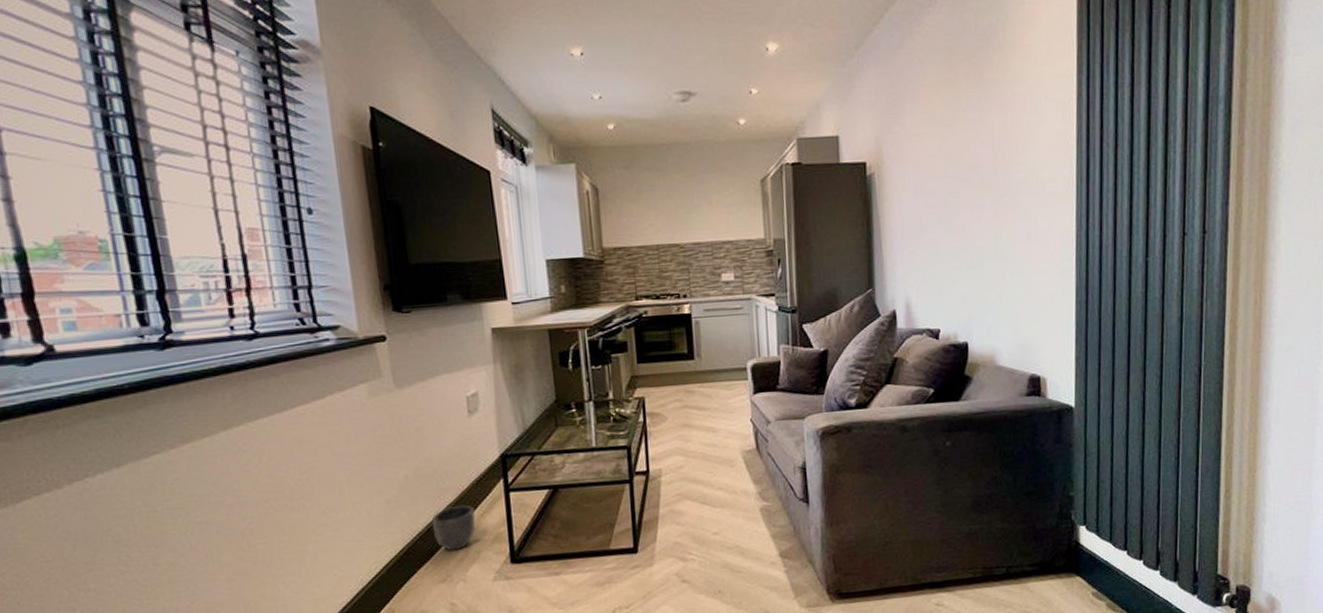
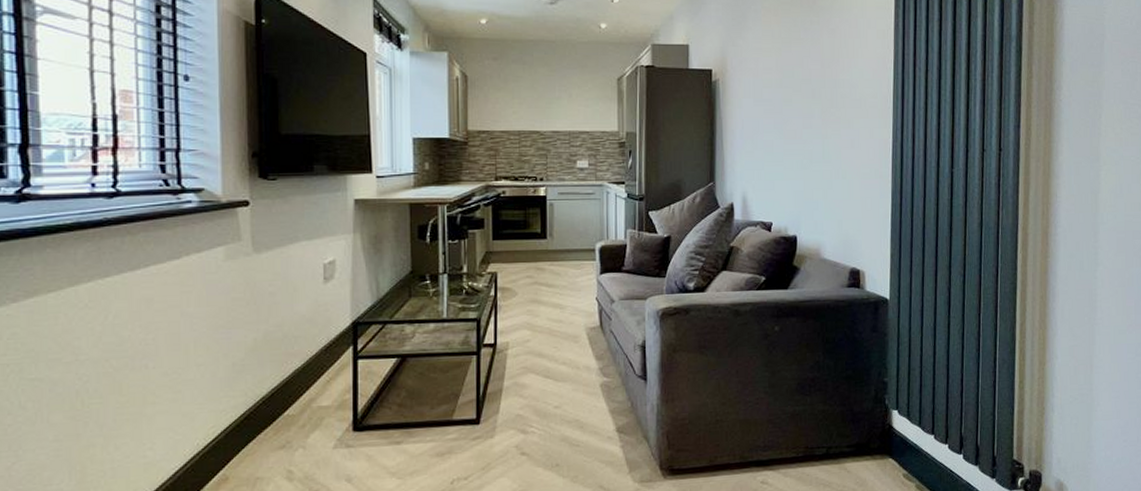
planter: present [432,505,476,551] -> none [278,370,321,417]

